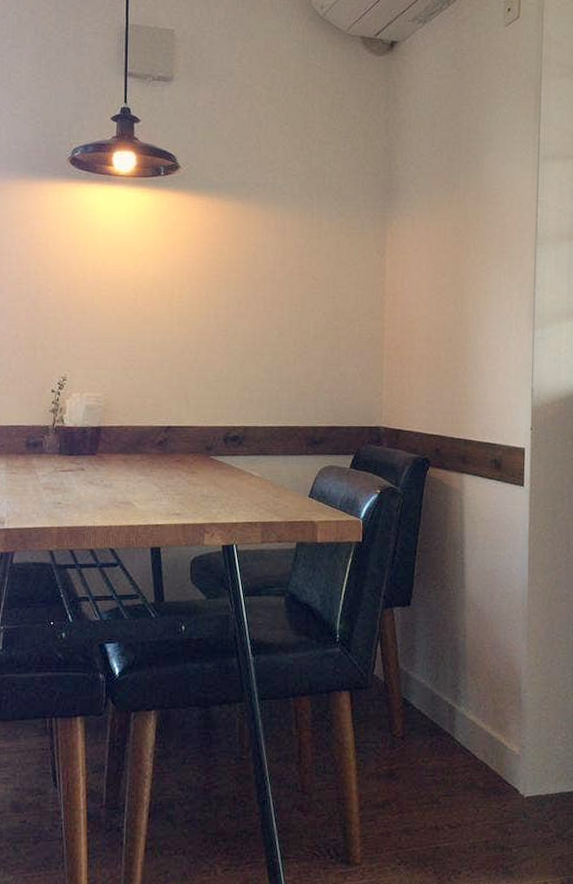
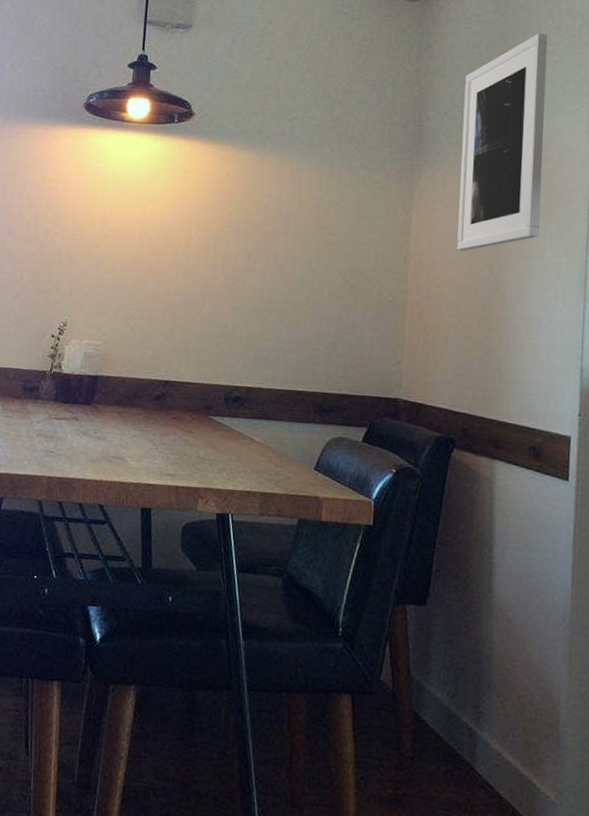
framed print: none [426,87,498,290] -> present [457,33,548,251]

